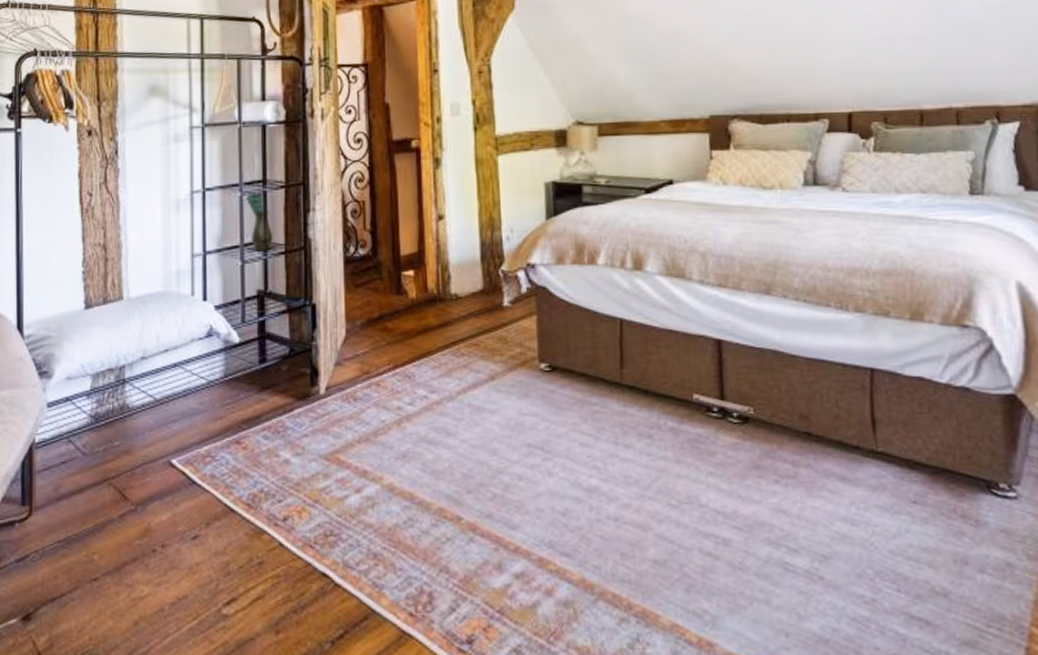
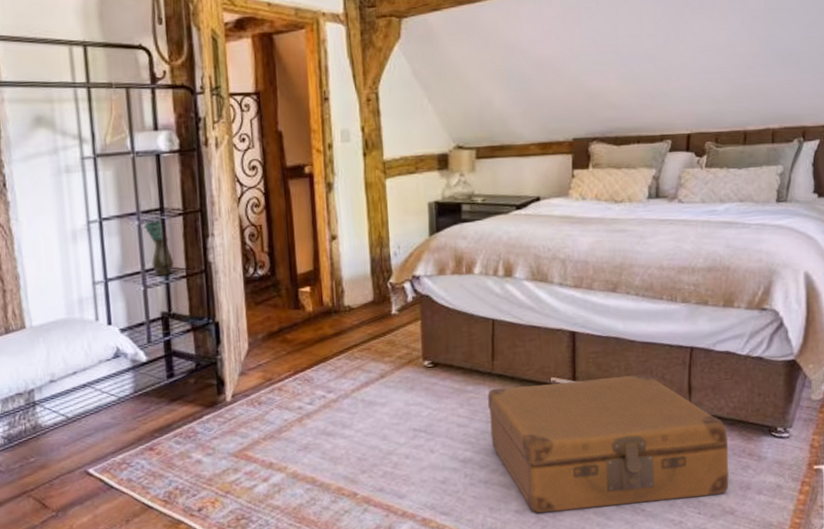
suitcase: none [616,398,937,568] -> present [488,374,729,514]

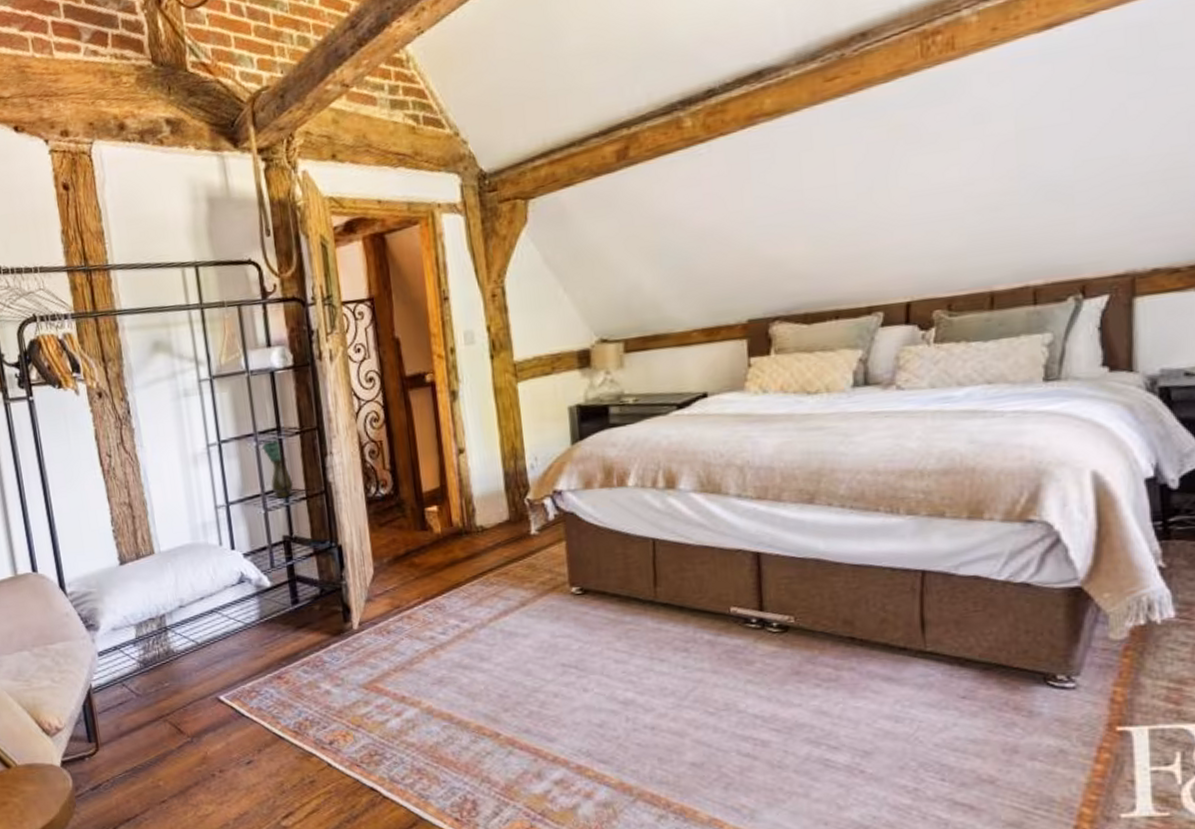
suitcase: present [488,374,729,514] -> none [650,604,986,768]

